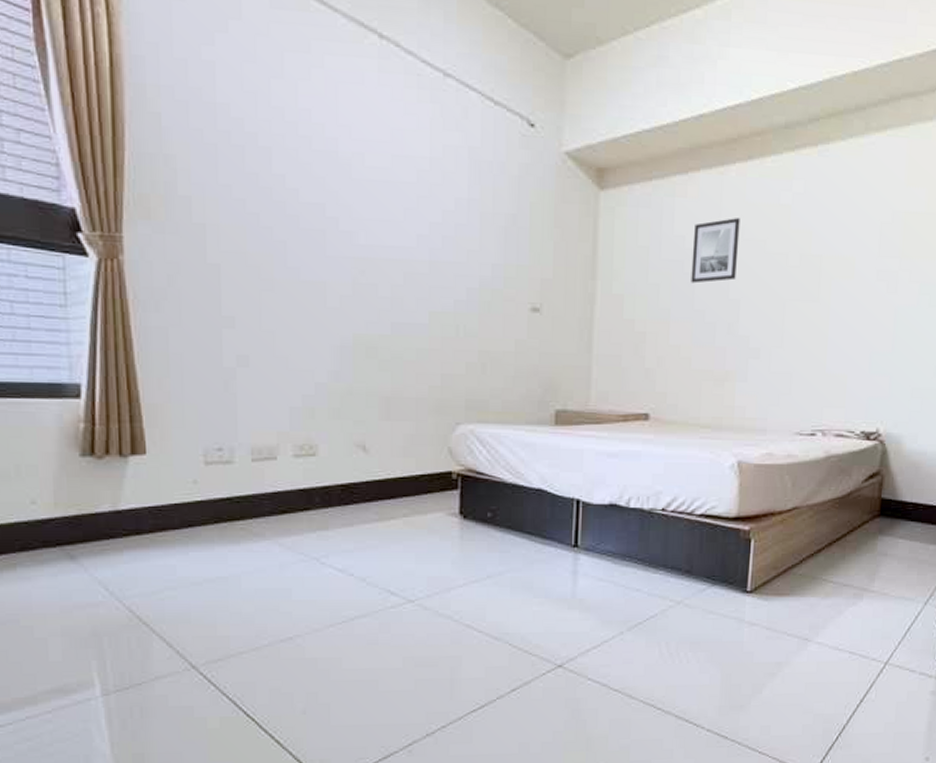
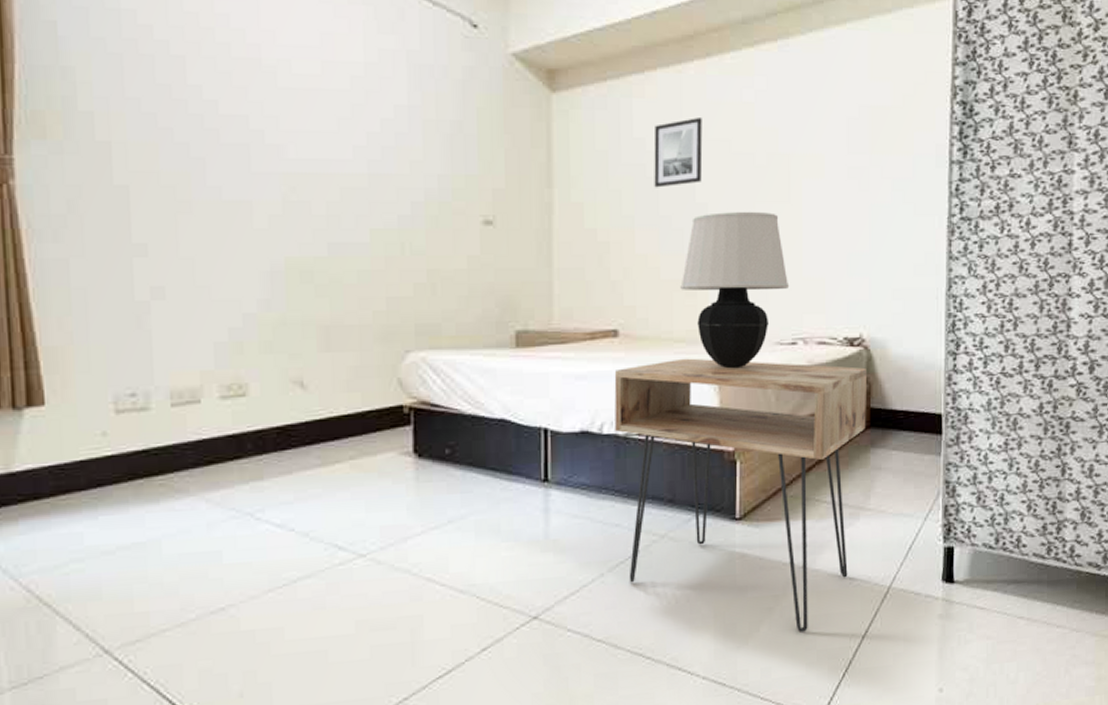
nightstand: none [641,443,881,697] -> present [614,358,868,633]
table lamp: none [709,308,813,454] -> present [680,211,790,368]

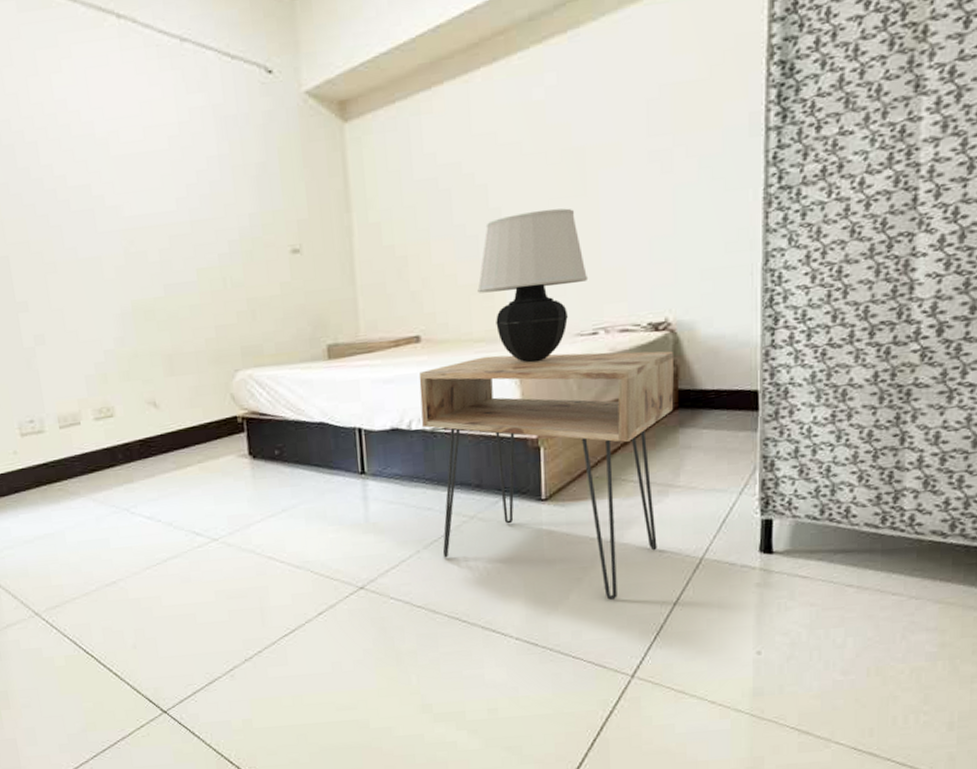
wall art: present [654,118,703,188] -> none [444,124,494,199]

